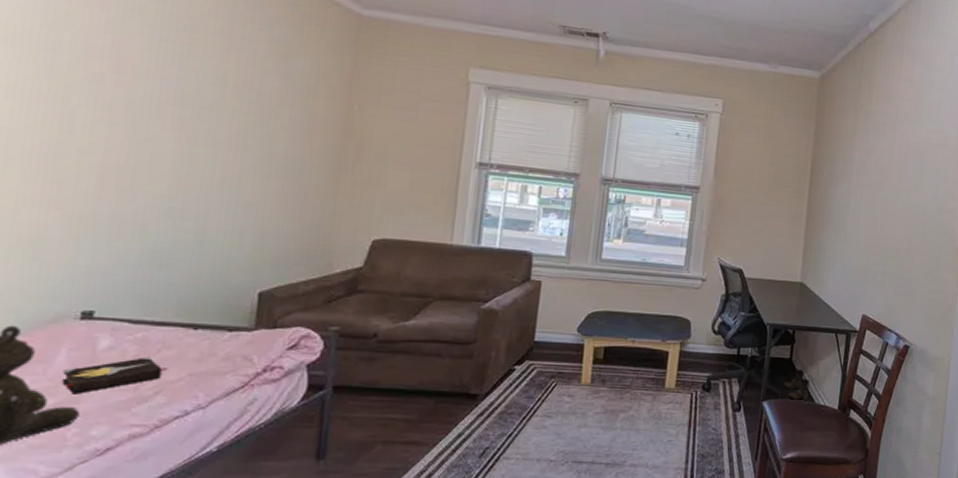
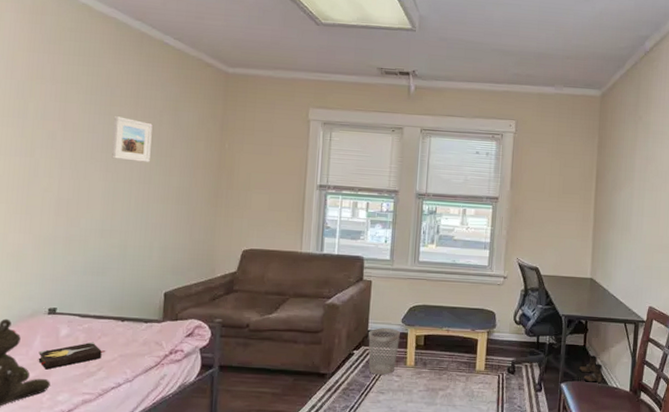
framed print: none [188,59,252,122] -> present [112,116,153,162]
wastebasket: none [533,338,575,395] -> present [368,328,400,375]

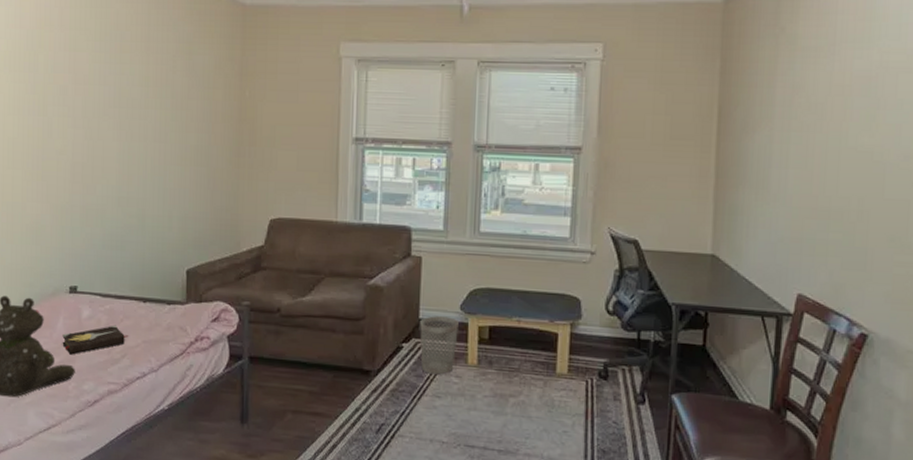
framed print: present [112,116,153,162] -> none [125,65,166,117]
boots: present [578,356,603,383] -> none [696,359,730,396]

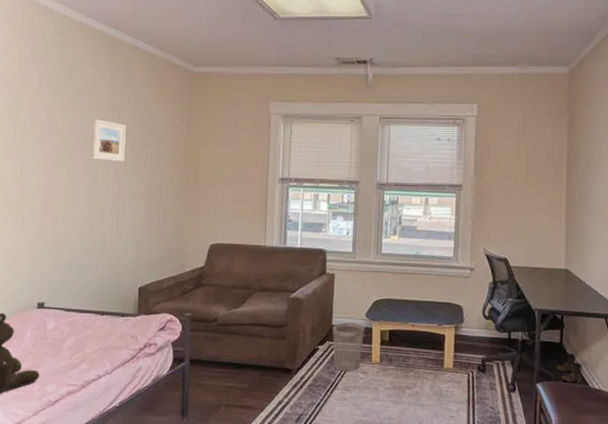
hardback book: present [62,325,129,355] -> none [29,335,87,361]
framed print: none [125,65,166,117] -> present [91,119,126,162]
boots: none [696,359,730,396] -> present [555,354,582,384]

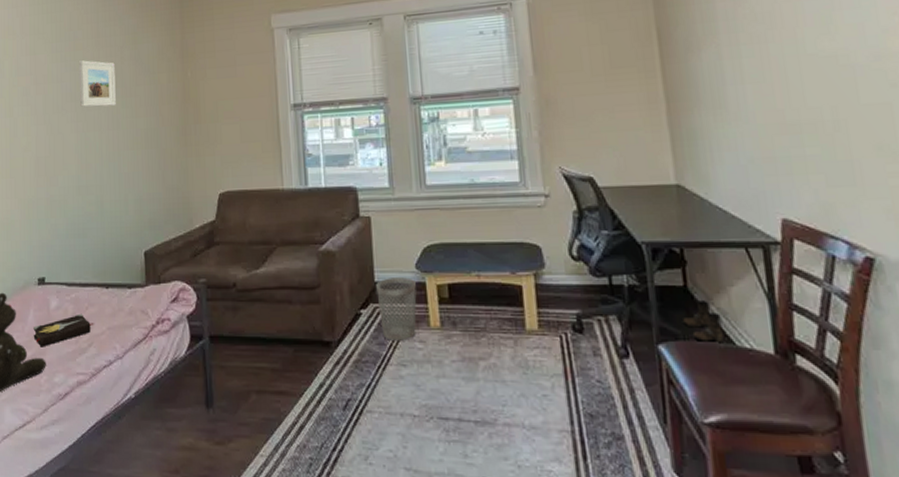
hardback book: none [29,335,87,361] -> present [33,313,94,347]

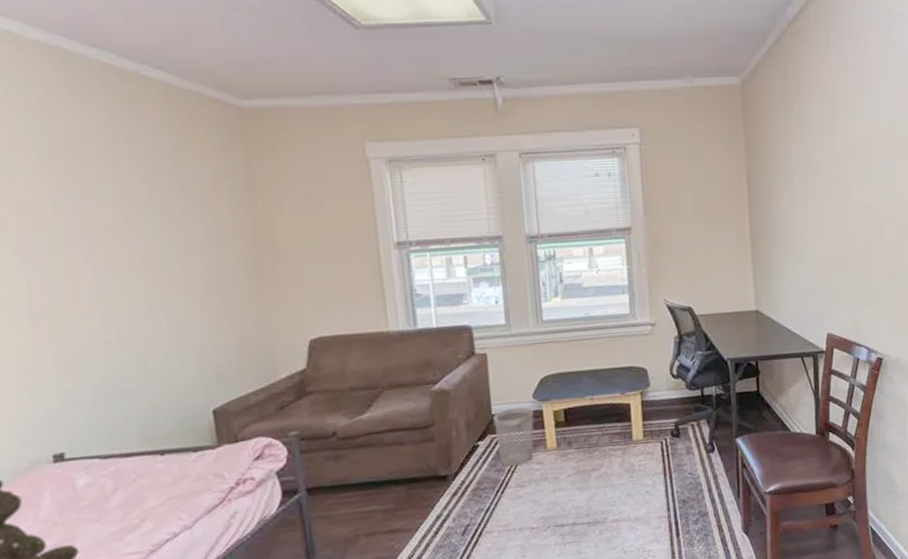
hardback book: present [33,313,94,347] -> none [52,487,147,533]
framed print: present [79,60,116,107] -> none [90,185,155,244]
boots: present [682,301,724,342] -> none [754,400,783,432]

